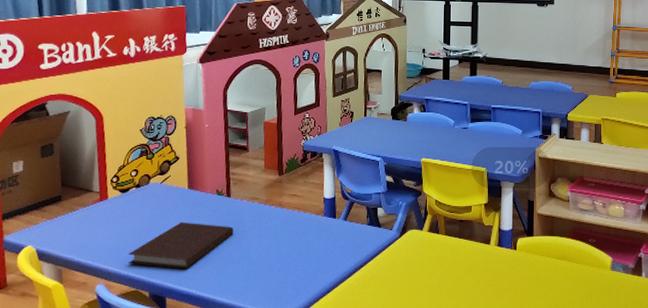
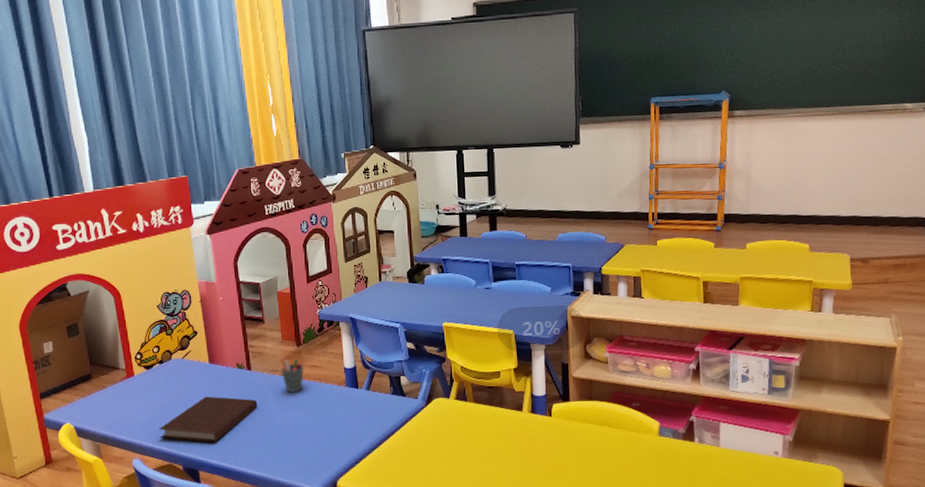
pen holder: none [260,186,284,221] -> present [280,357,304,393]

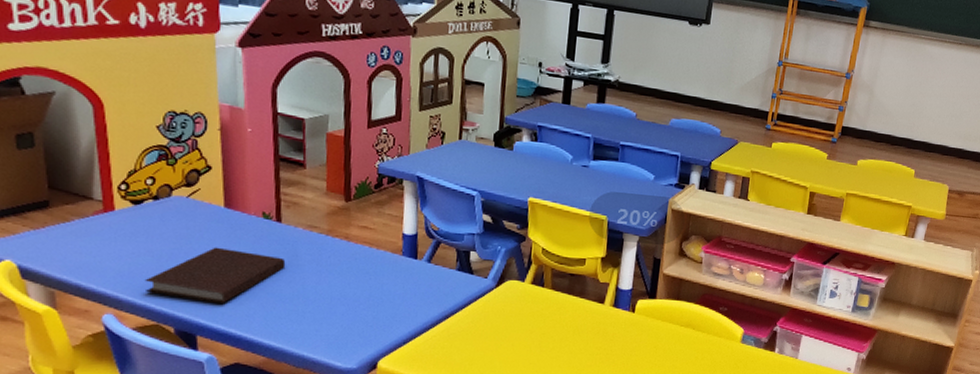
pen holder: present [280,357,304,393] -> none [320,212,351,256]

